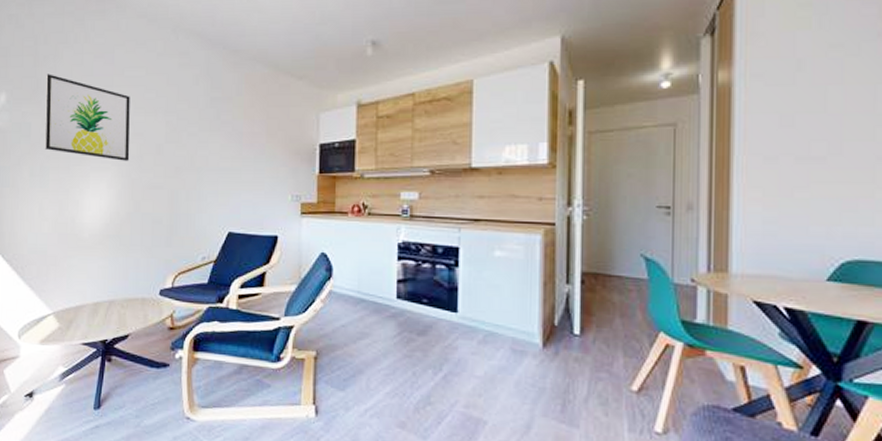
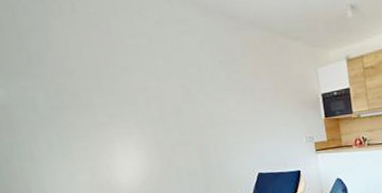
wall art: present [44,74,130,161] -> none [36,46,152,125]

